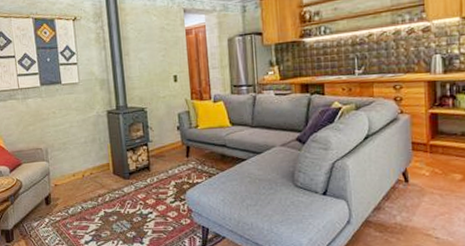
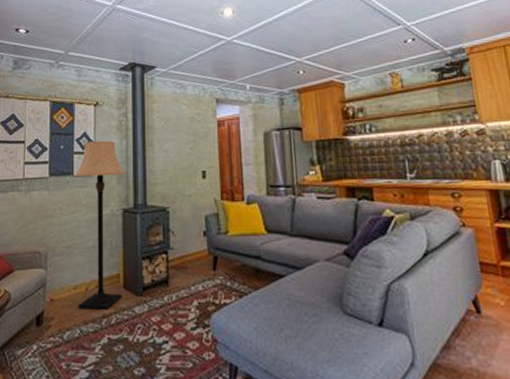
lamp: none [61,52,113,191] -> present [73,140,126,310]

